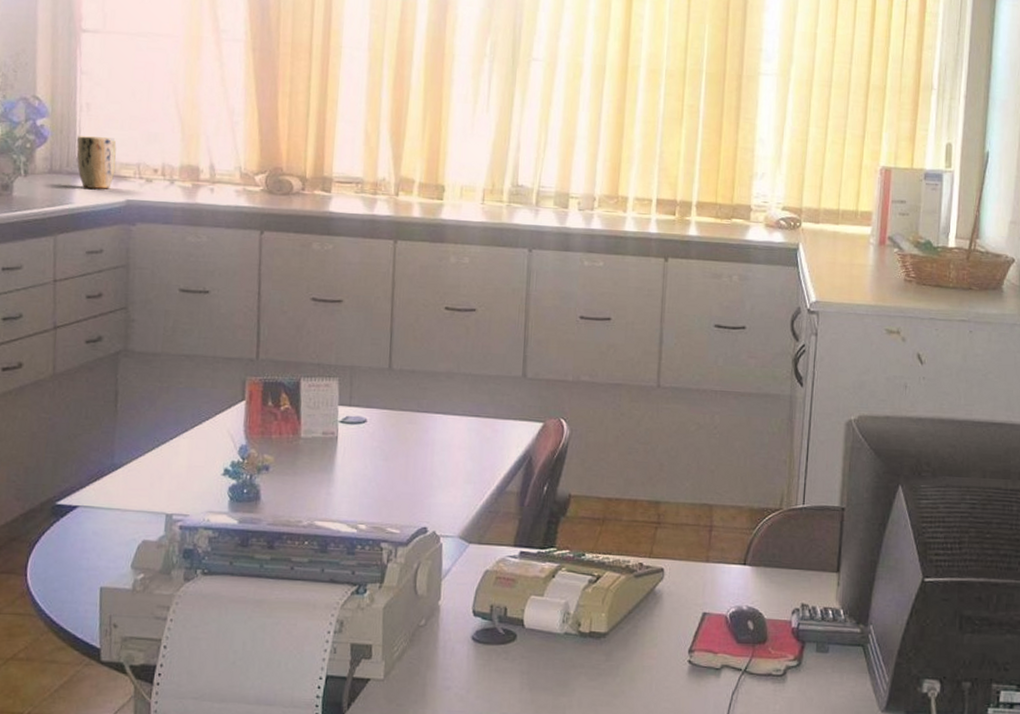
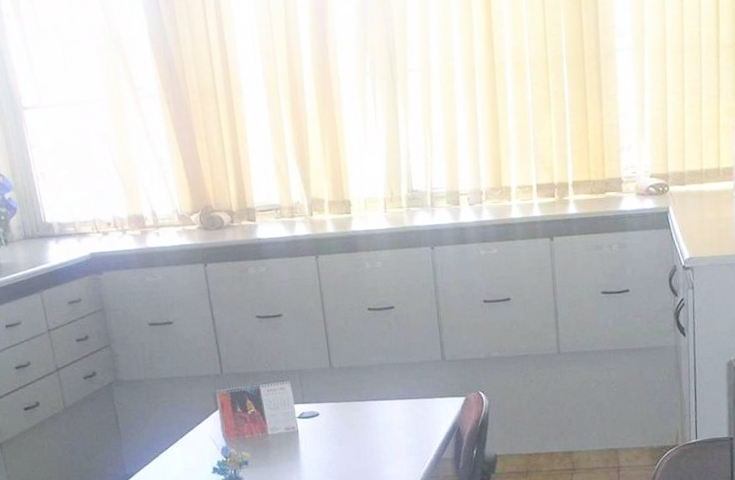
plant pot: present [76,136,117,189] -> none [40,200,77,248]

